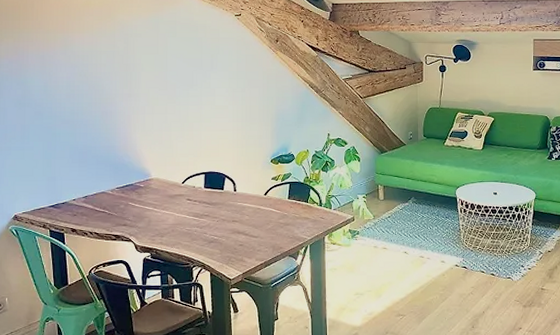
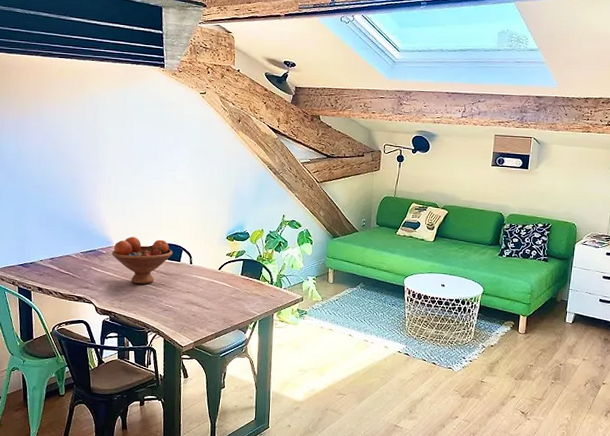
fruit bowl: none [150,167,216,217] -> present [112,236,174,285]

